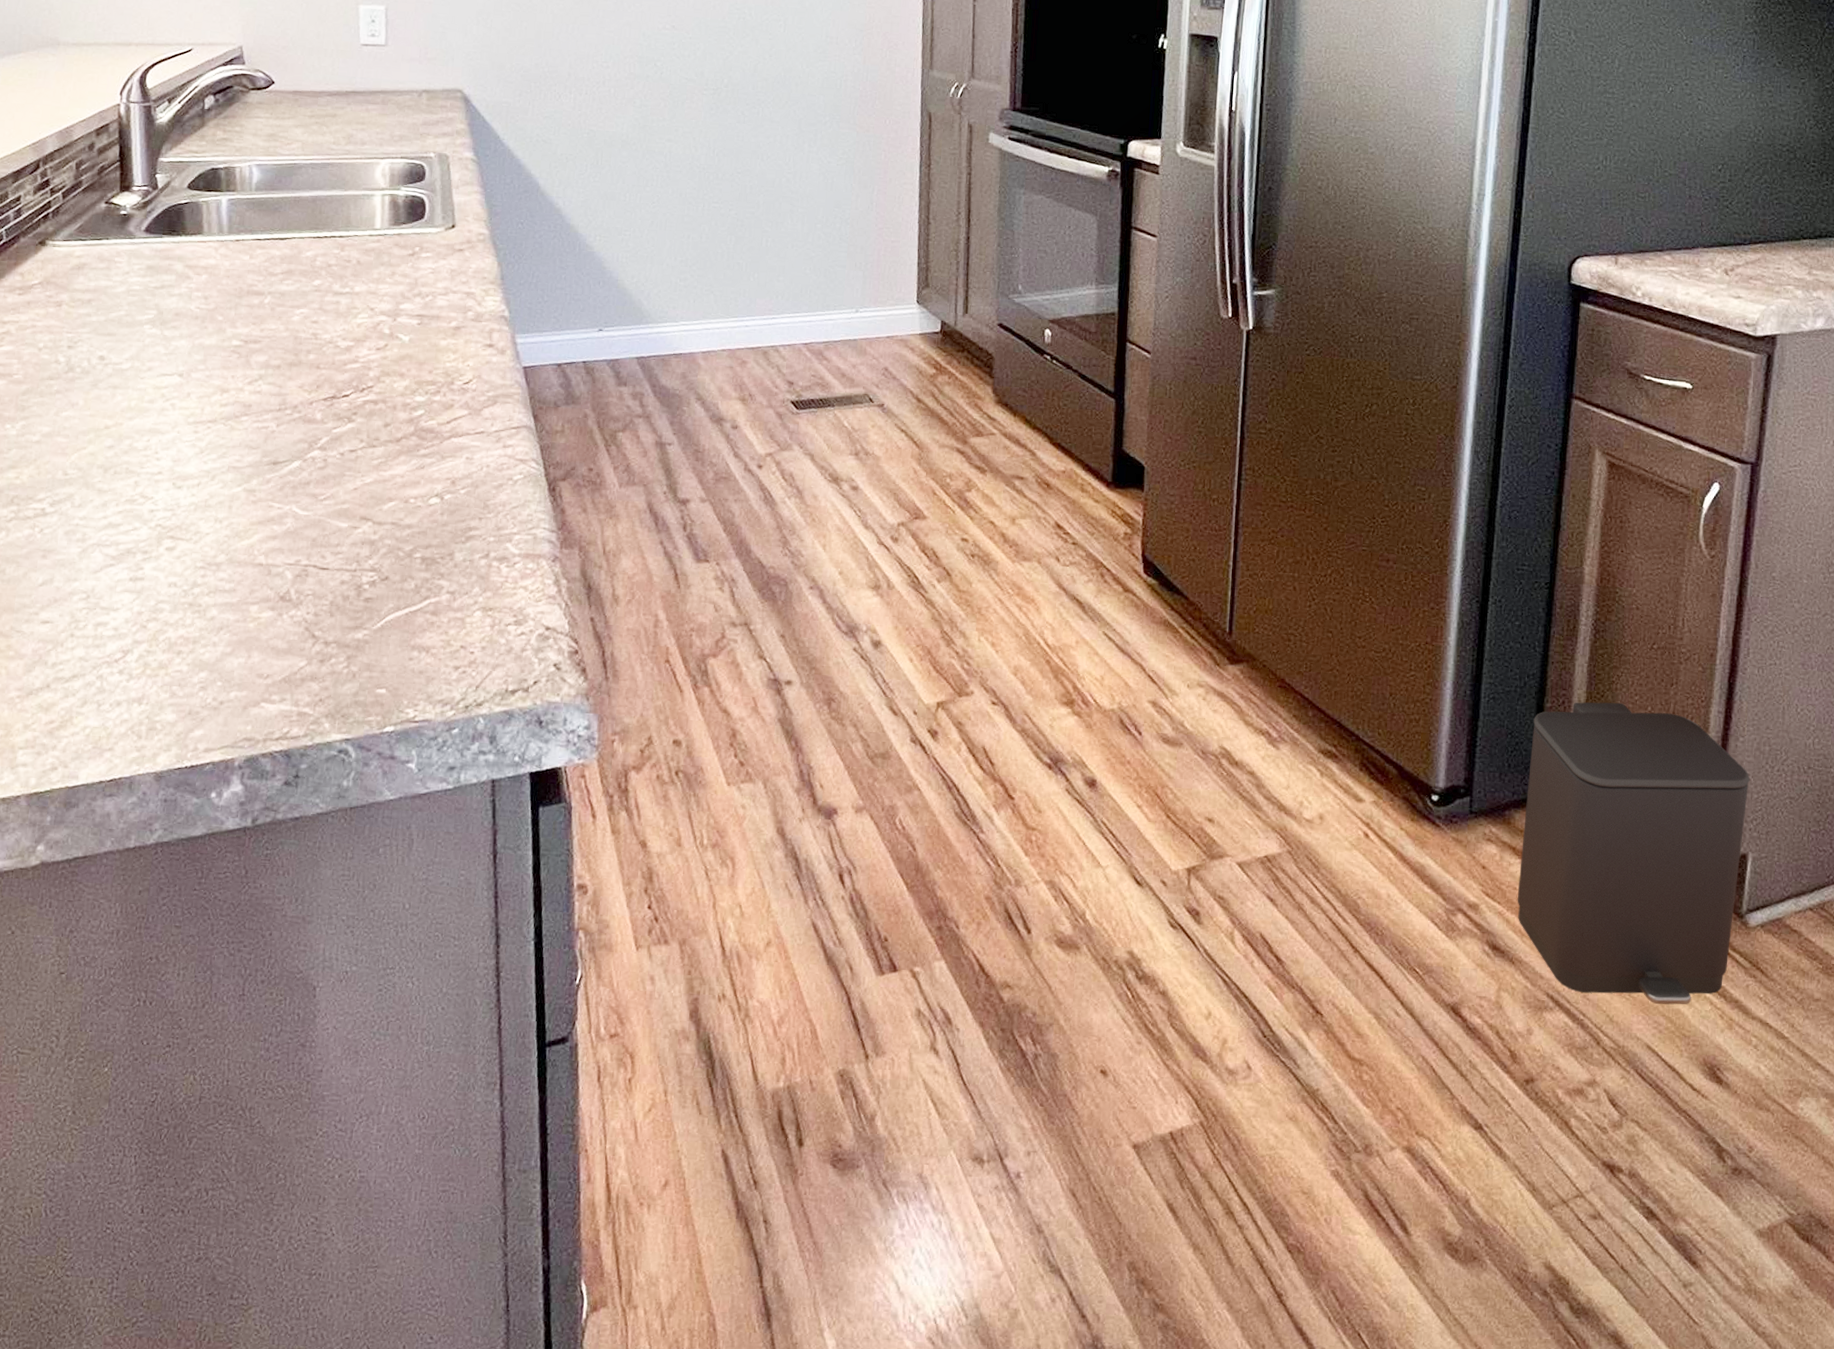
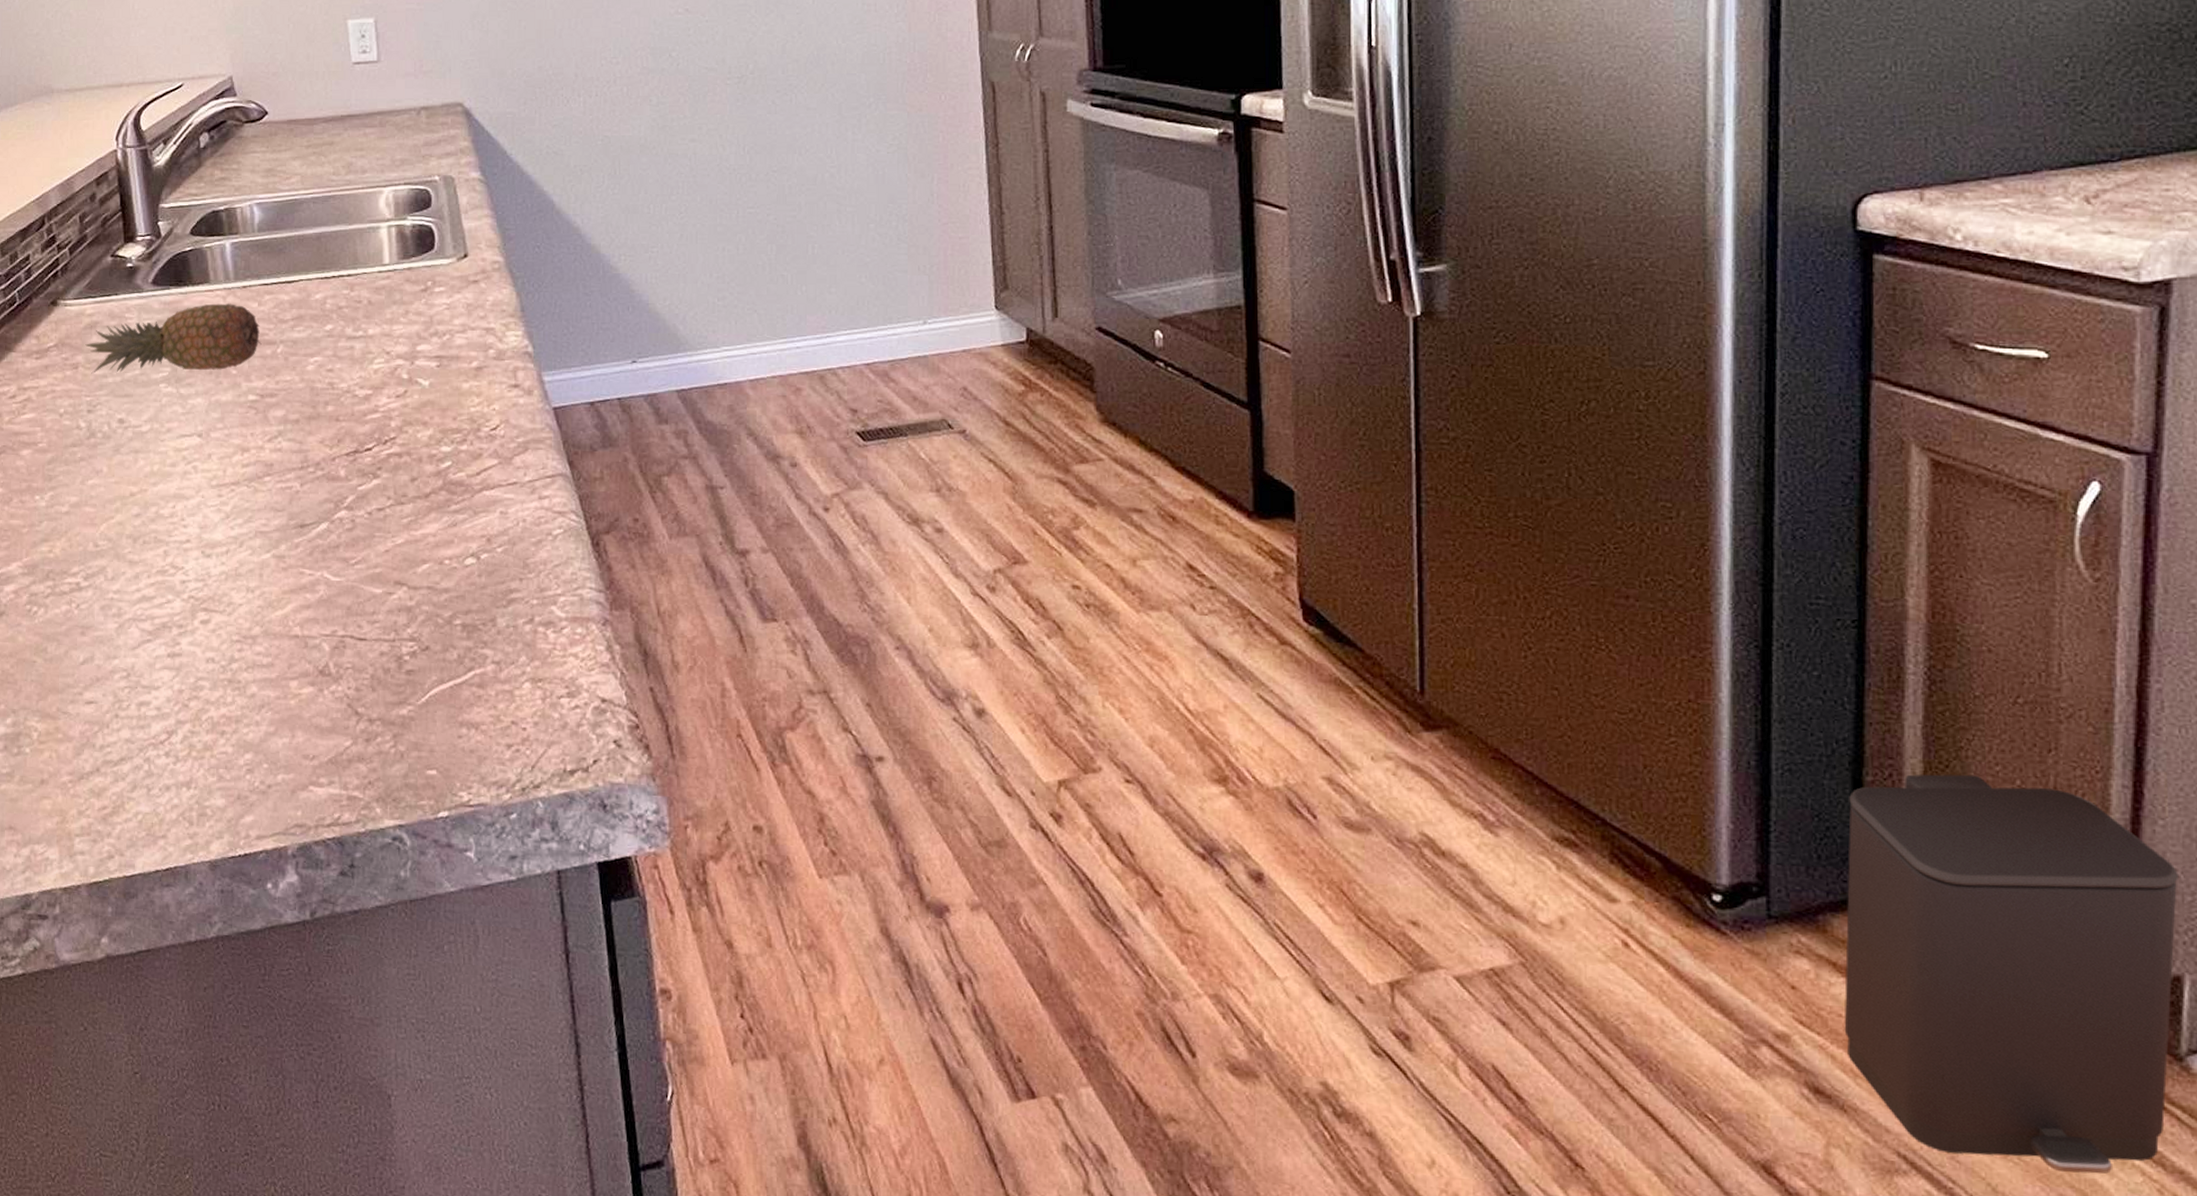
fruit: none [71,254,250,316] -> present [85,303,262,374]

